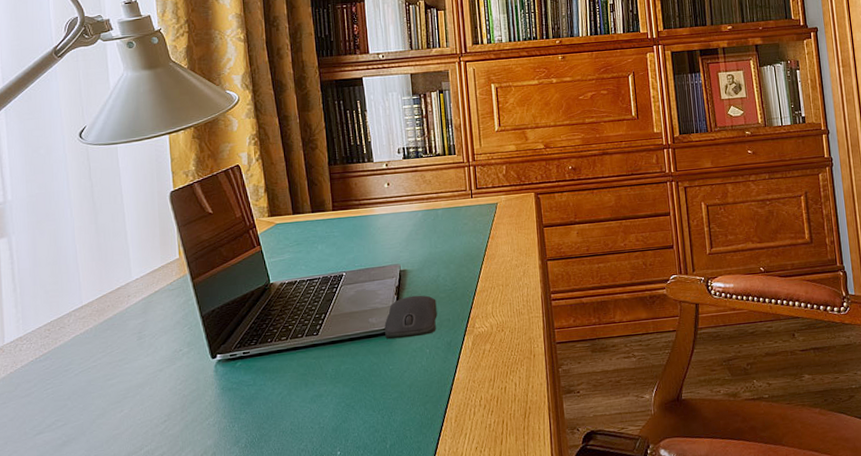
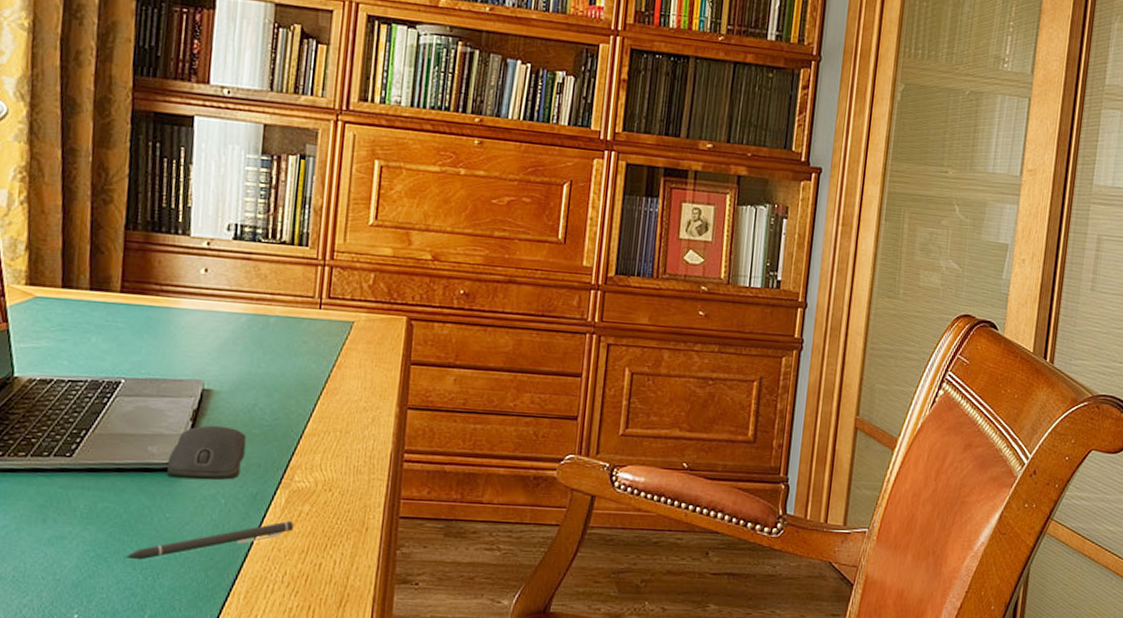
pen: none [366,358,481,405] -> present [124,521,294,560]

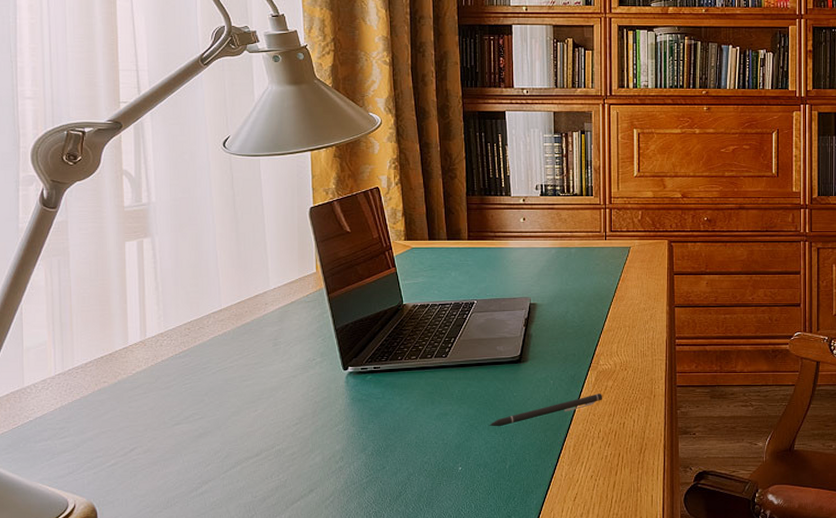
computer mouse: present [167,425,247,481] -> none [511,328,563,368]

